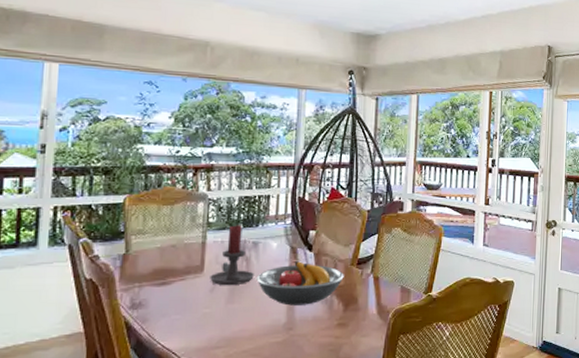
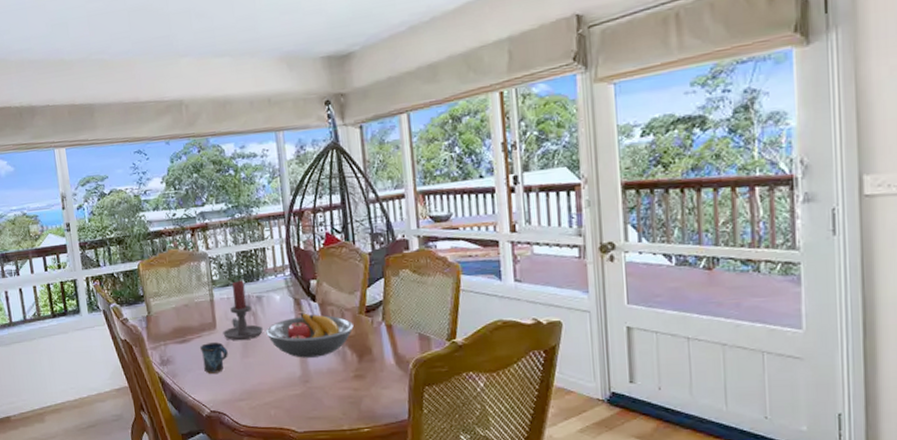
mug: none [180,286,212,319] -> present [199,342,228,374]

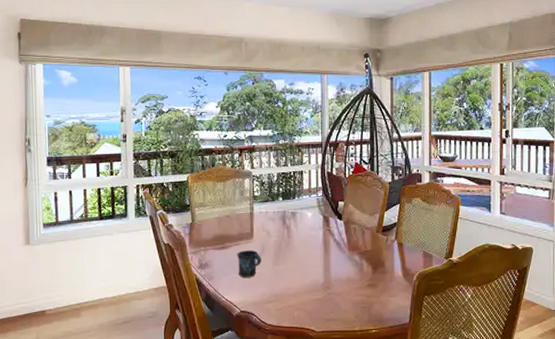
candle holder: present [223,280,263,340] -> none [259,198,294,249]
fruit bowl: present [266,313,354,358] -> none [296,229,371,268]

